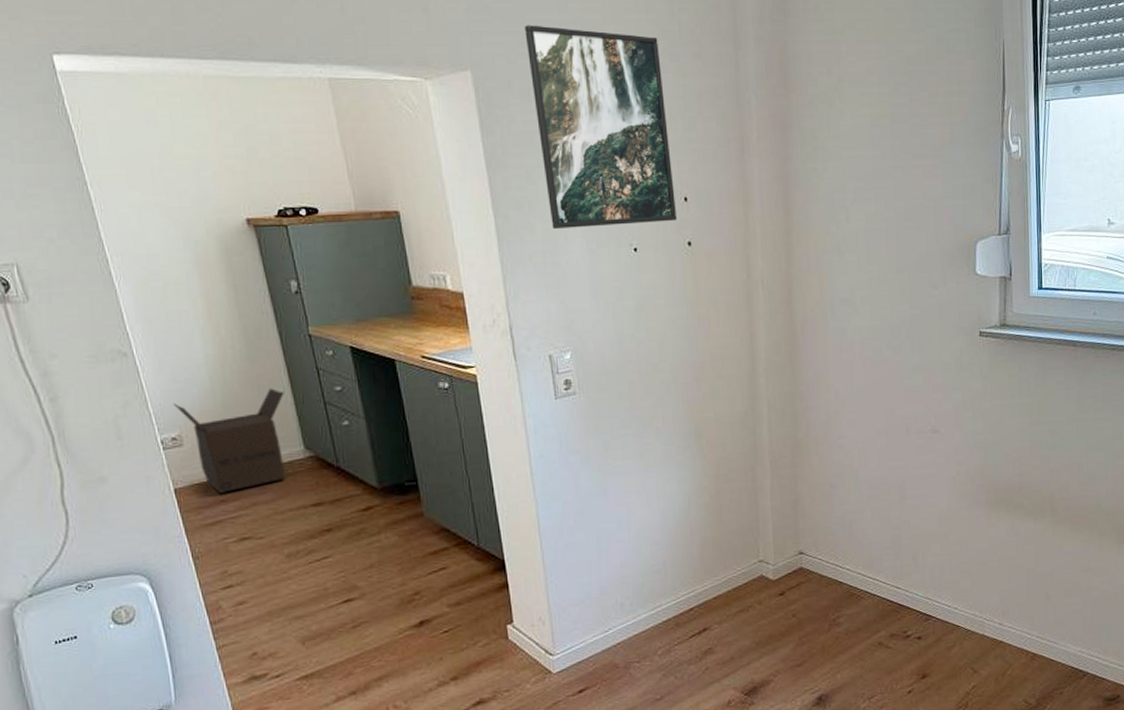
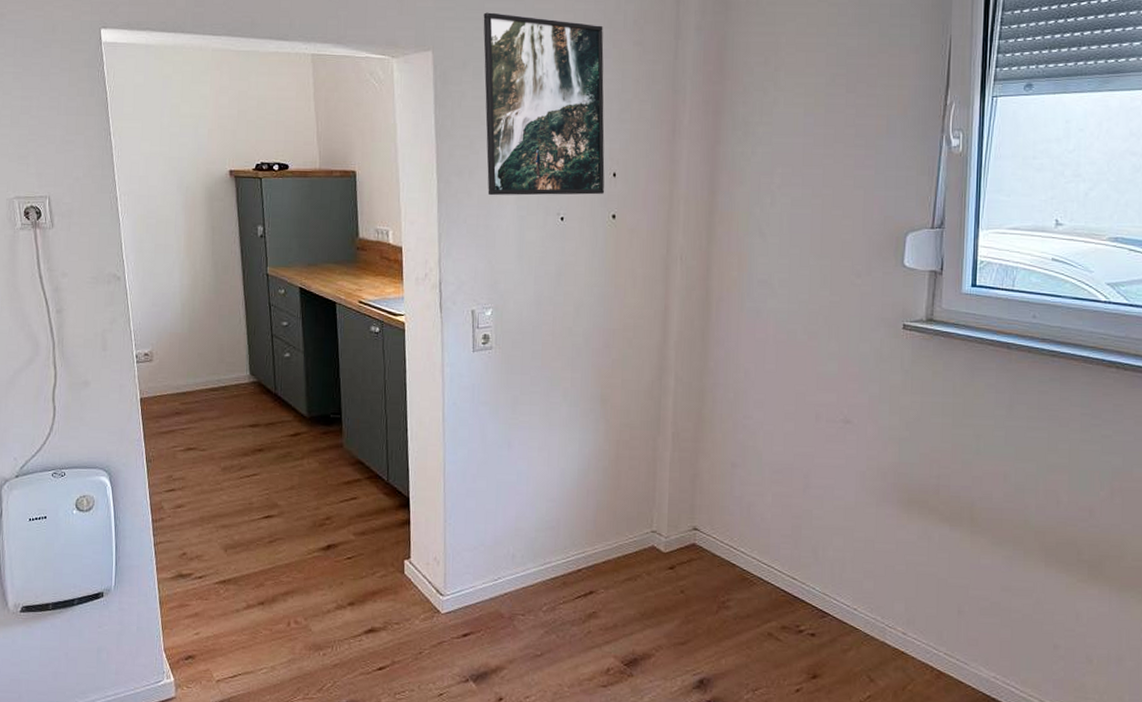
cardboard box: present [173,388,286,493] -> none [150,318,240,406]

